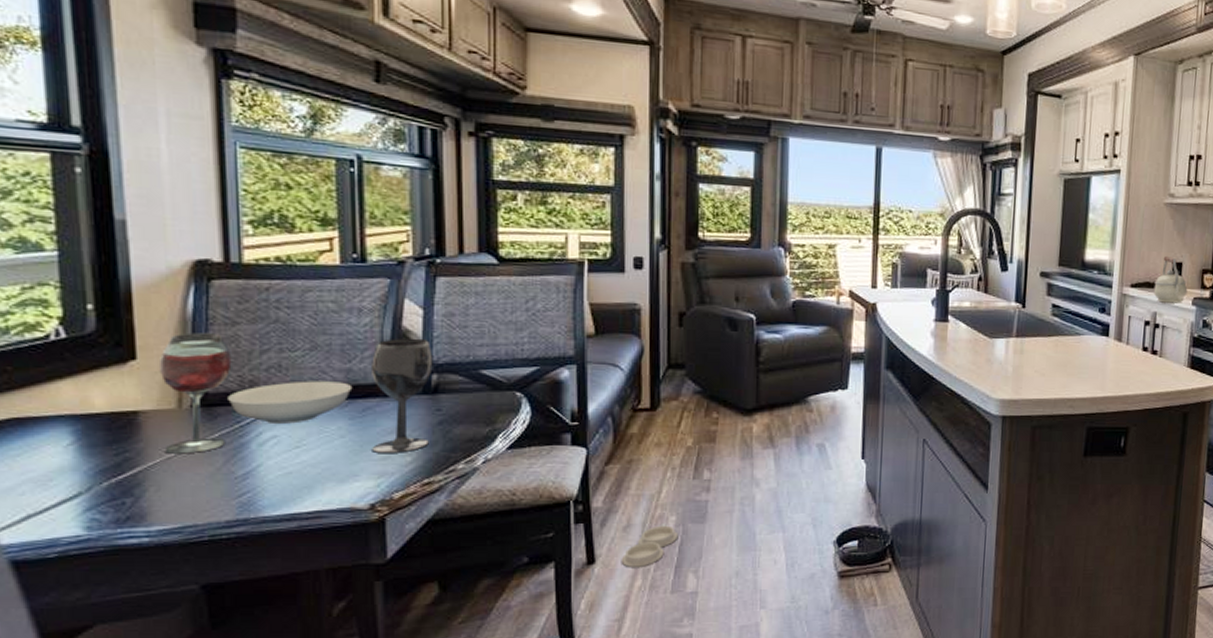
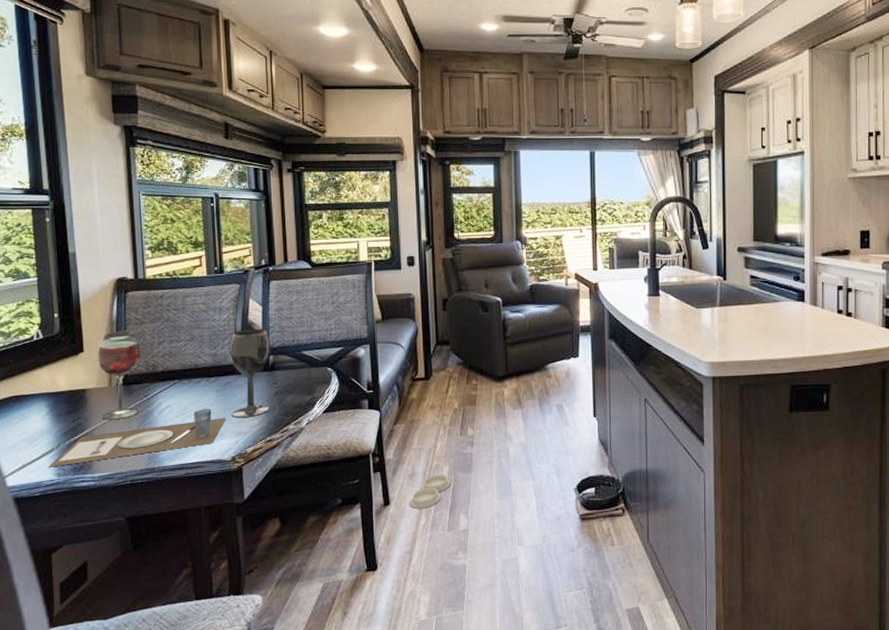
place setting: none [71,441,363,519] -> present [48,409,226,468]
bowl: present [228,381,353,424] -> none [139,364,218,396]
kettle: present [1153,256,1188,303] -> none [844,226,877,268]

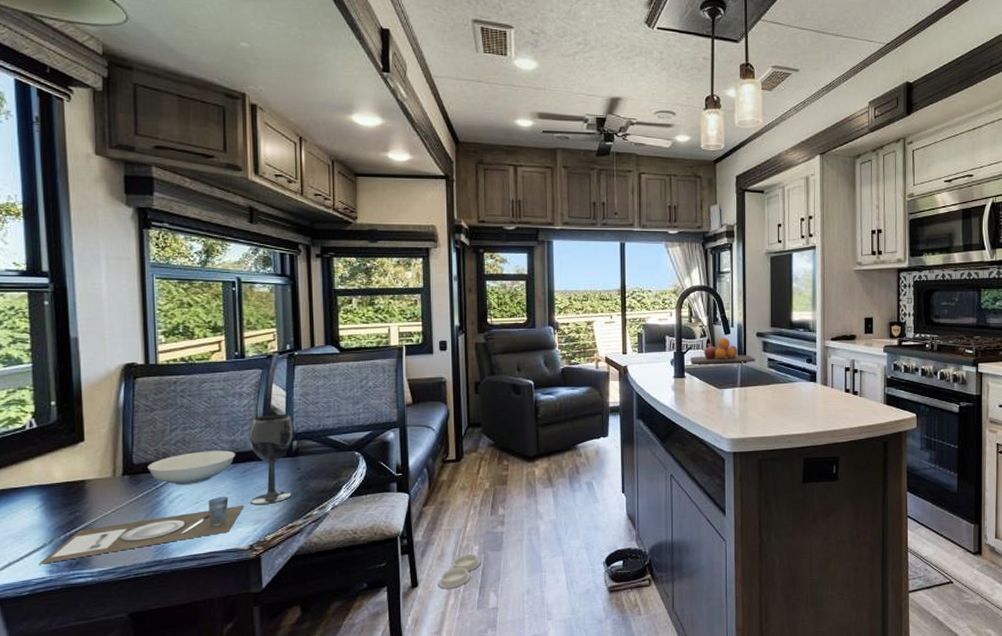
wineglass: present [97,331,141,420] -> none [99,418,151,512]
bowl: none [139,364,218,396] -> present [147,450,236,485]
chopping board: none [665,253,737,282] -> present [691,338,756,364]

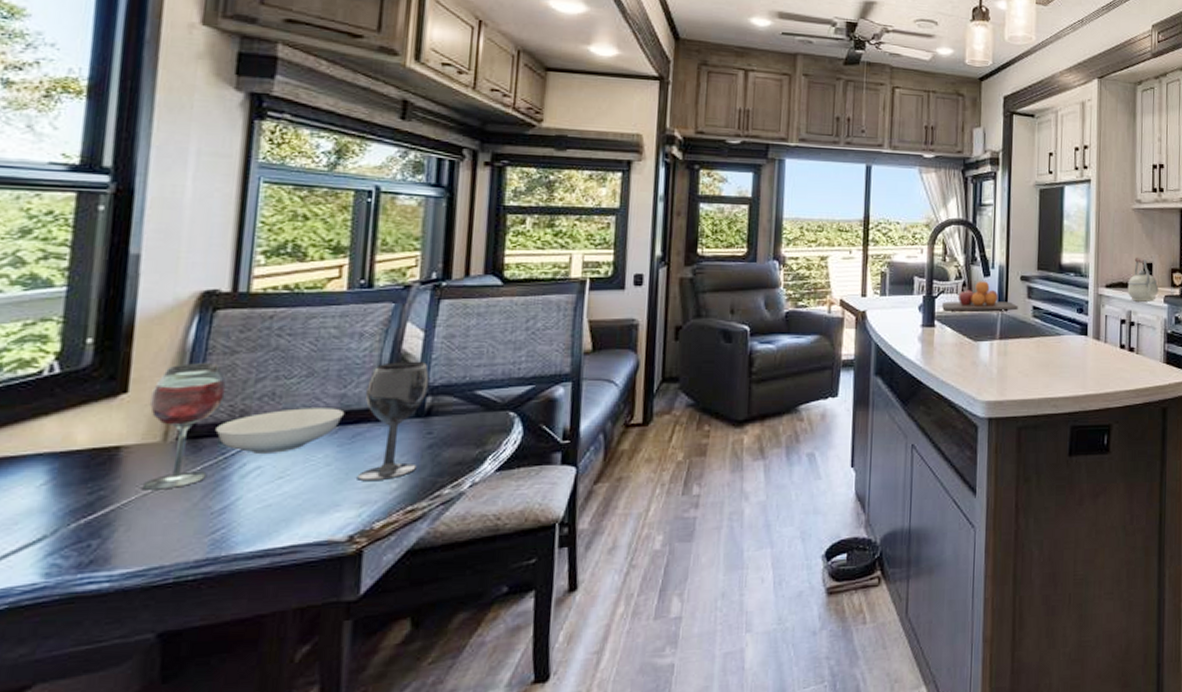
place setting: present [38,497,244,564] -> none [30,470,348,565]
wineglass: none [99,418,151,512] -> present [142,363,226,490]
pet bowl: present [437,553,481,589] -> none [604,545,665,593]
kettle: none [850,314,879,352] -> present [1127,258,1159,302]

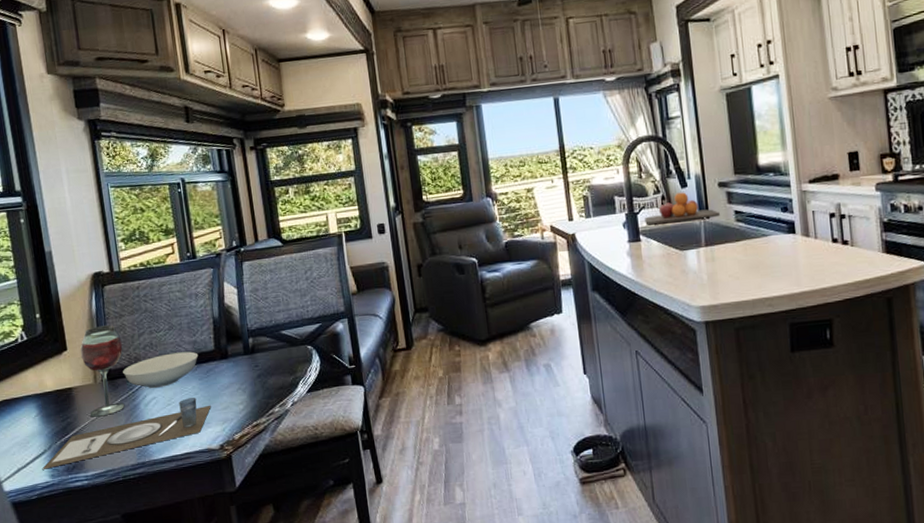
place setting: none [30,470,348,565] -> present [42,397,211,470]
wine glass: present [357,361,430,482] -> none [208,311,253,405]
kettle: present [1127,258,1159,302] -> none [832,148,869,193]

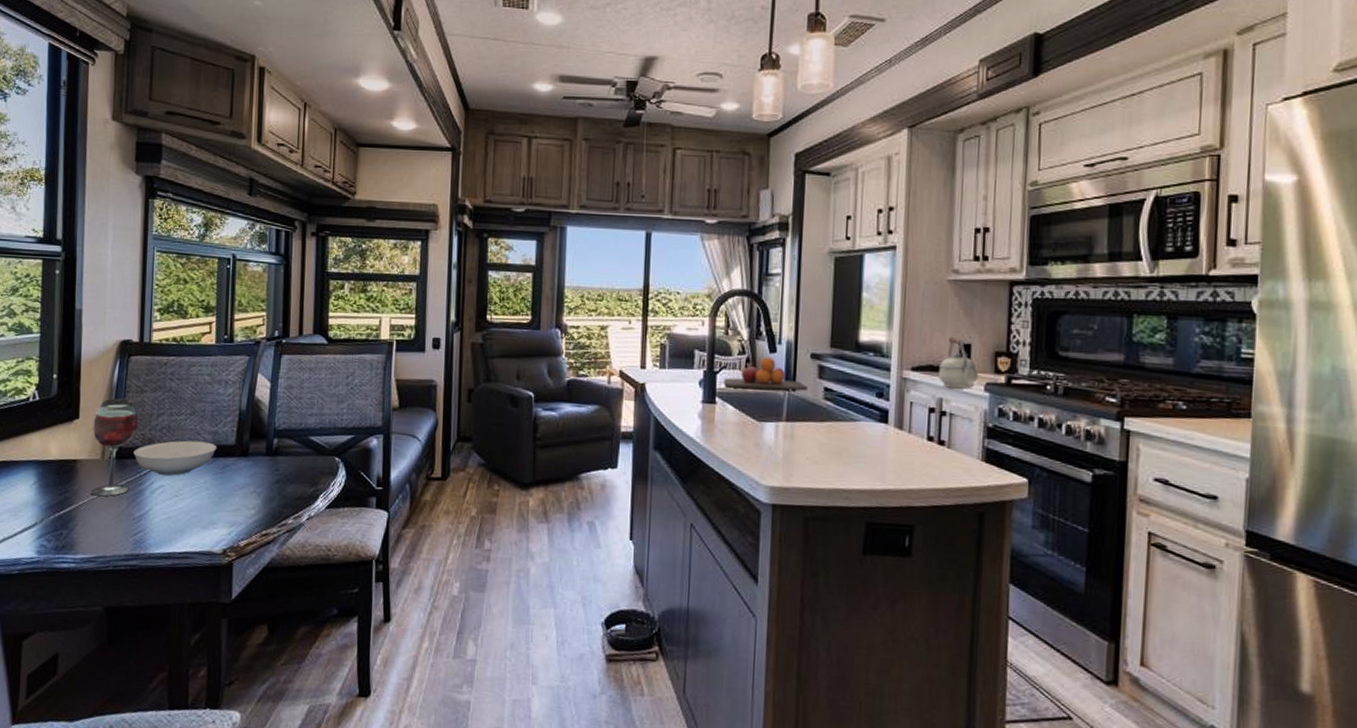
place setting: present [42,397,211,470] -> none [29,492,221,544]
kettle: none [832,148,869,193] -> present [938,337,979,389]

